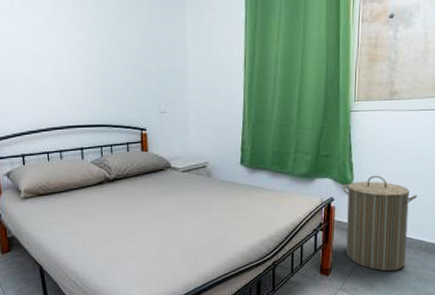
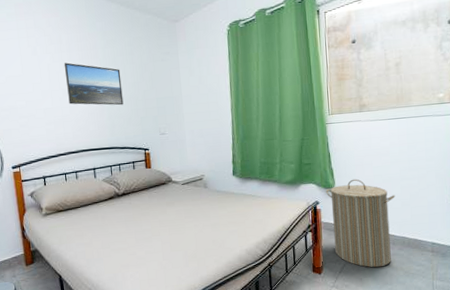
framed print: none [47,19,118,76] -> present [63,62,124,106]

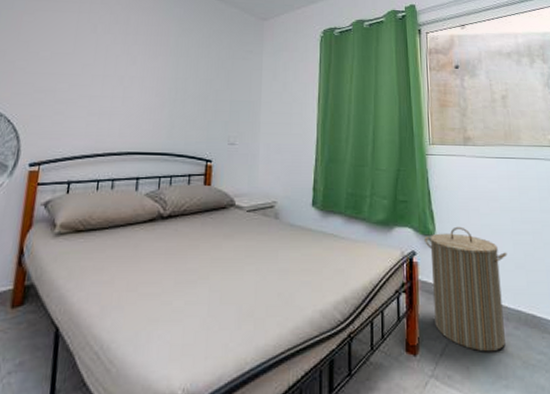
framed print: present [63,62,124,106] -> none [122,46,193,104]

